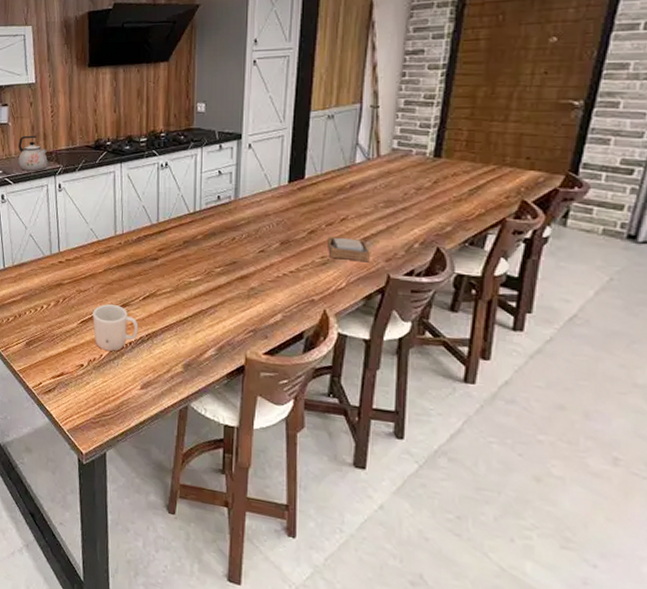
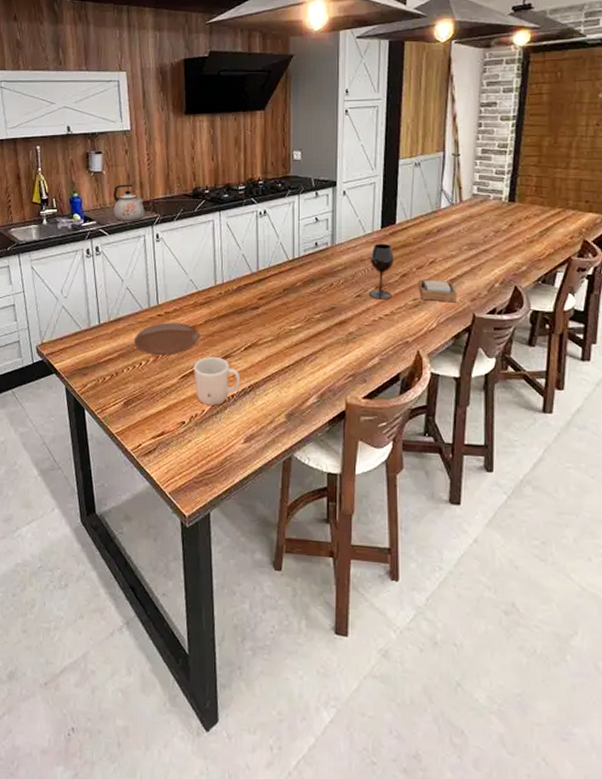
plate: none [37,269,99,301] -> present [135,322,199,355]
wineglass: none [273,198,302,256] -> present [369,243,394,300]

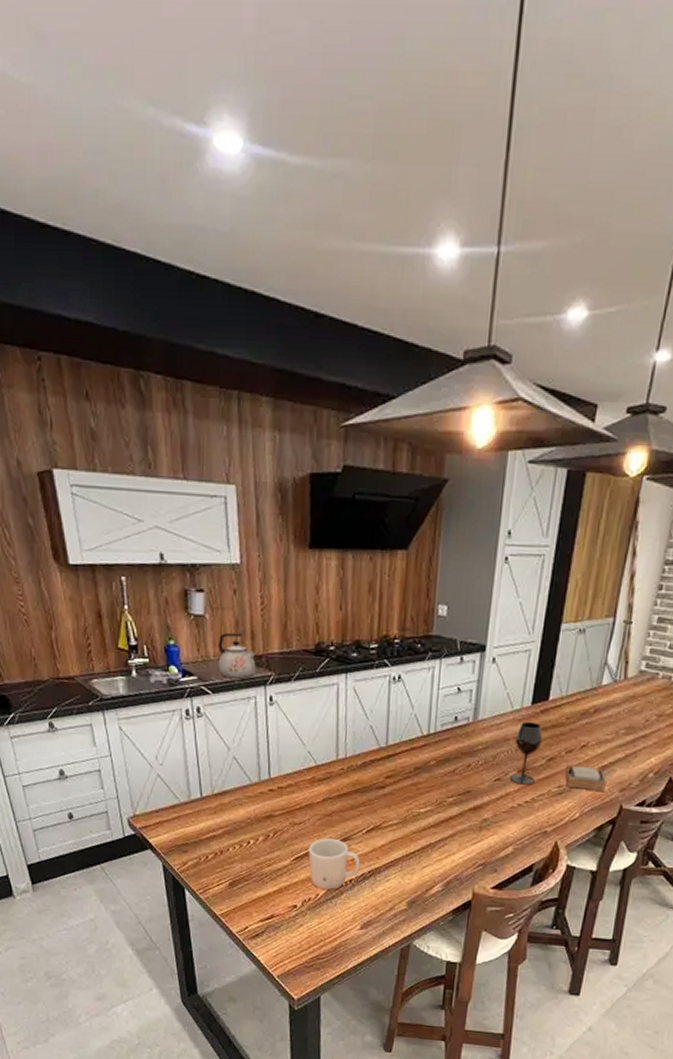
plate: present [135,322,199,355] -> none [242,798,316,835]

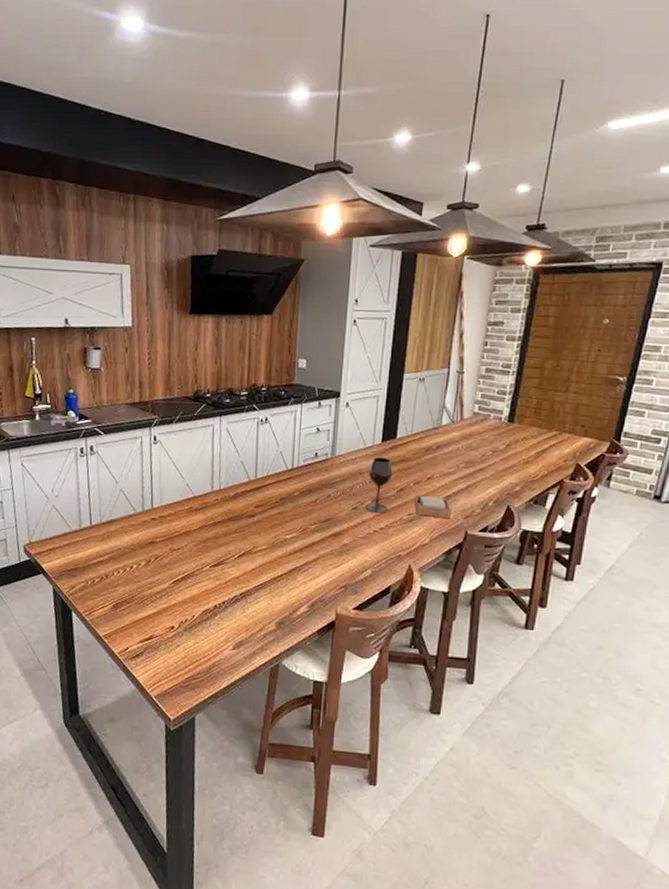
kettle: present [218,632,256,679] -> none [110,382,143,422]
mug: present [308,838,360,890] -> none [185,563,233,612]

